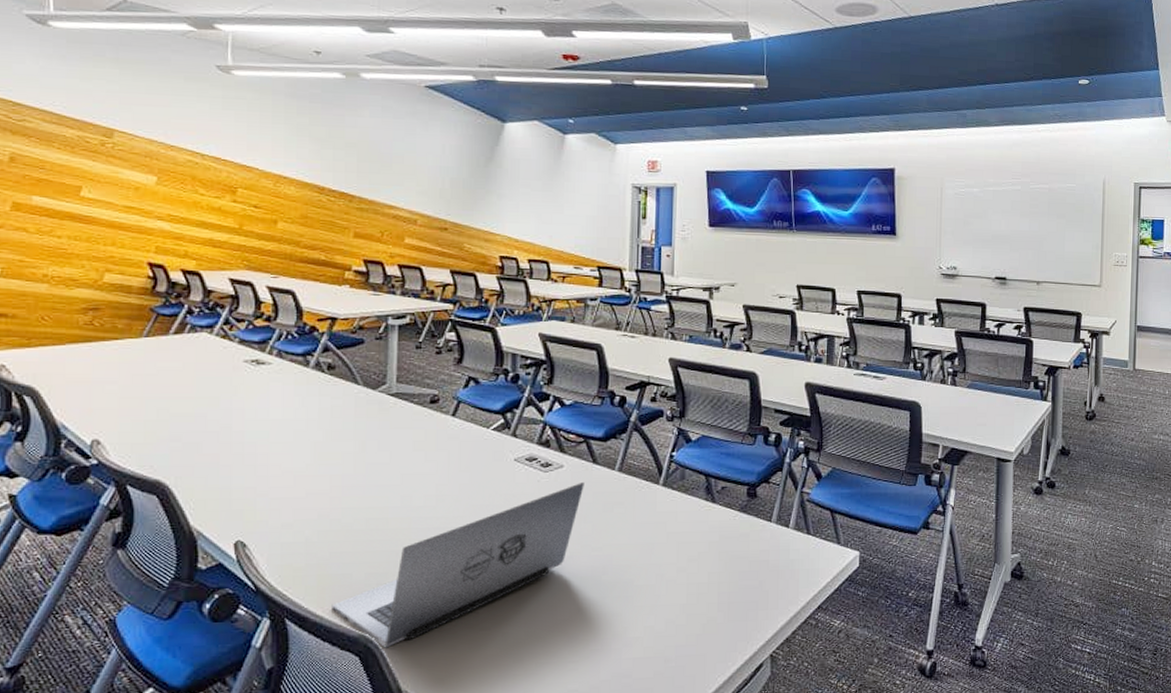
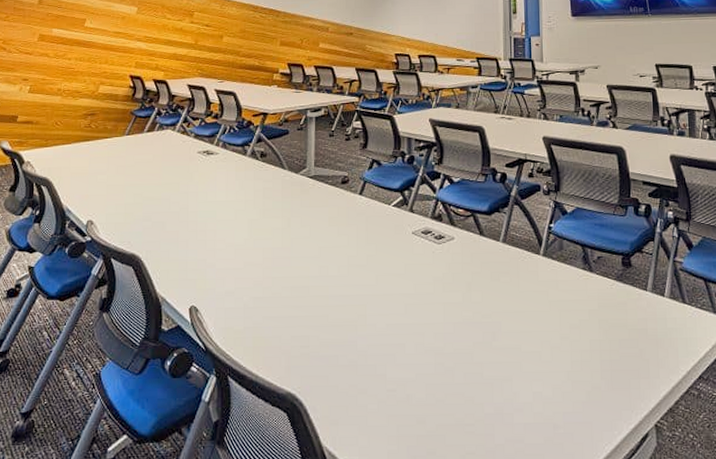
laptop: present [331,483,584,648] -> none [264,253,473,406]

